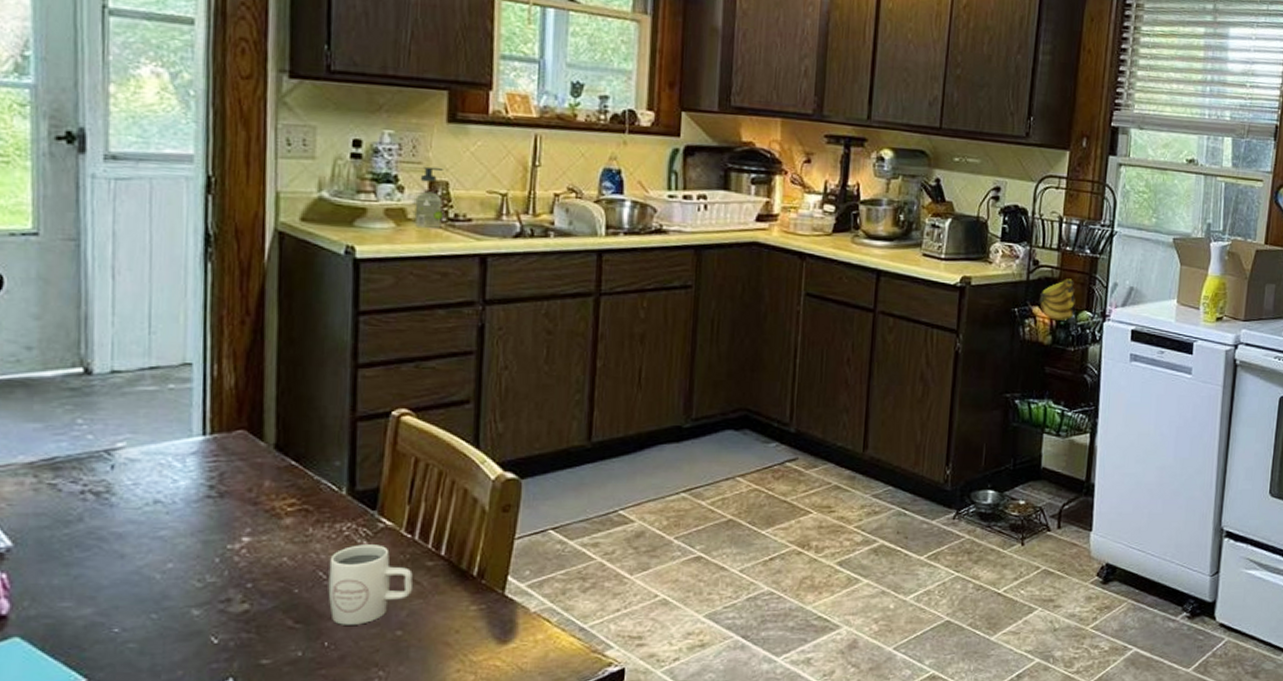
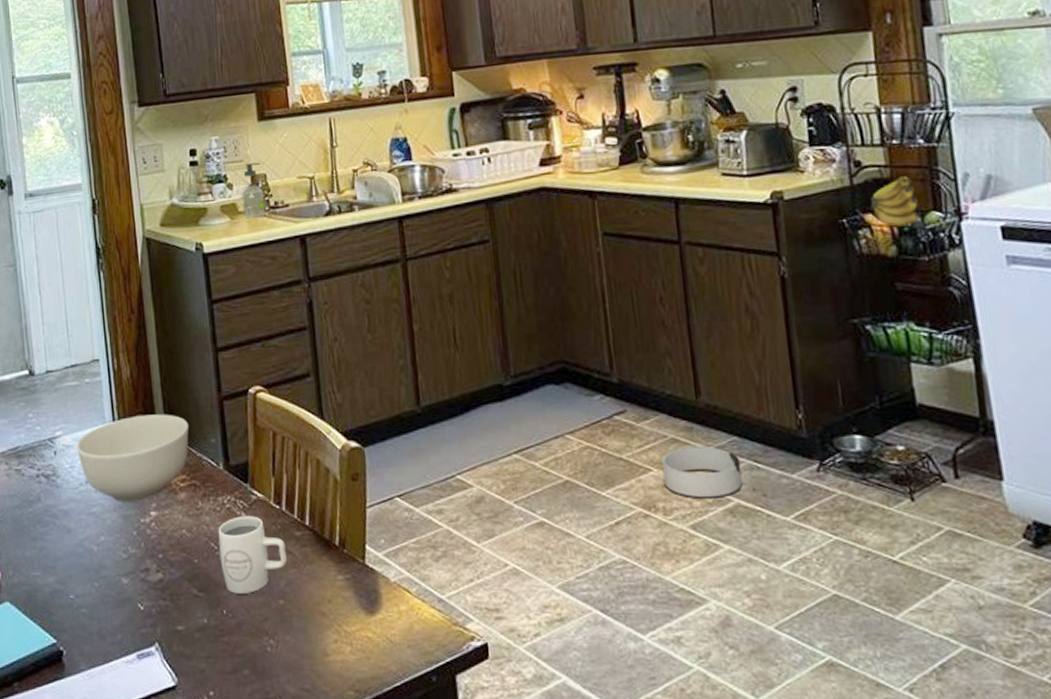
bowl: none [144,430,309,526] -> present [76,414,190,502]
pet bowl: none [820,494,890,539] -> present [661,447,743,499]

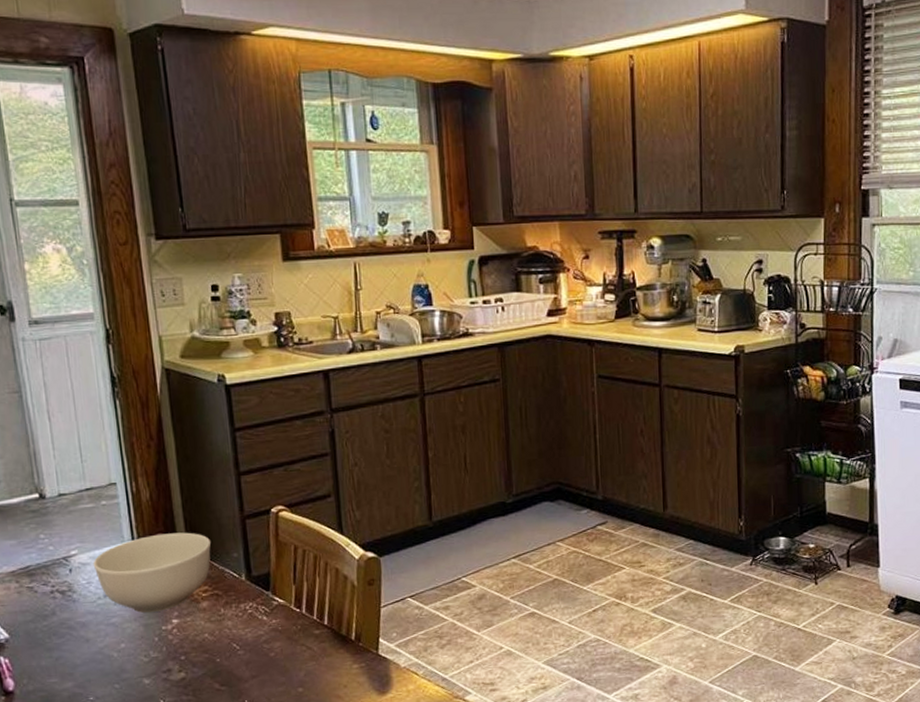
mug: present [218,516,288,594] -> none [240,619,307,686]
soap dispenser: present [240,162,266,218] -> none [263,300,290,353]
pet bowl: present [661,447,743,499] -> none [633,548,694,589]
banana: present [869,176,920,227] -> none [808,337,844,377]

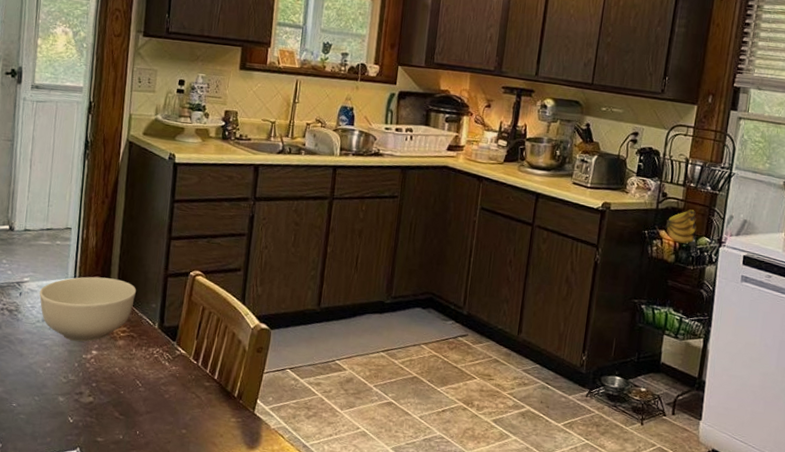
banana: none [808,337,844,377] -> present [665,209,697,244]

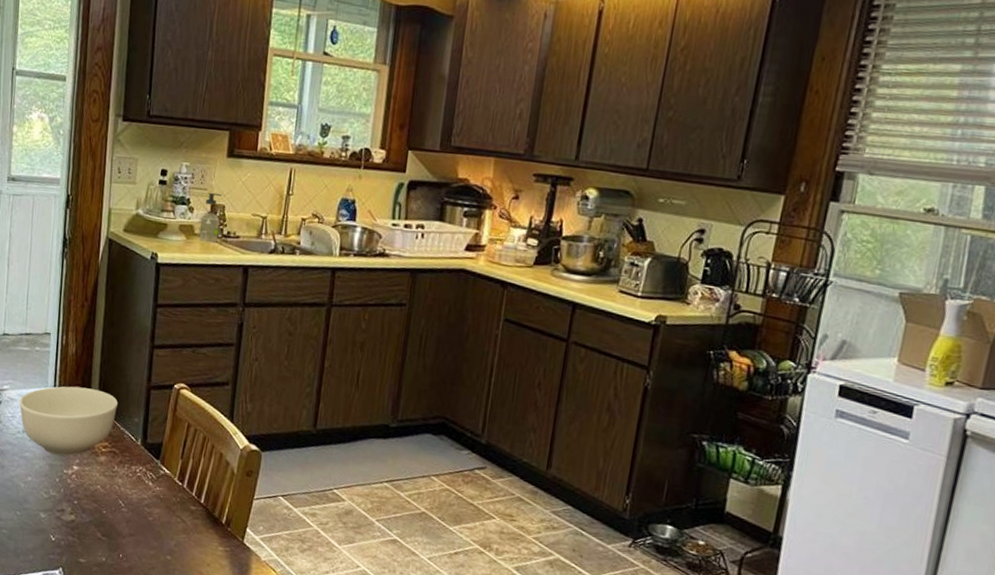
soap dispenser: none [212,100,236,144] -> present [197,192,223,243]
banana: present [665,209,697,244] -> none [736,326,778,368]

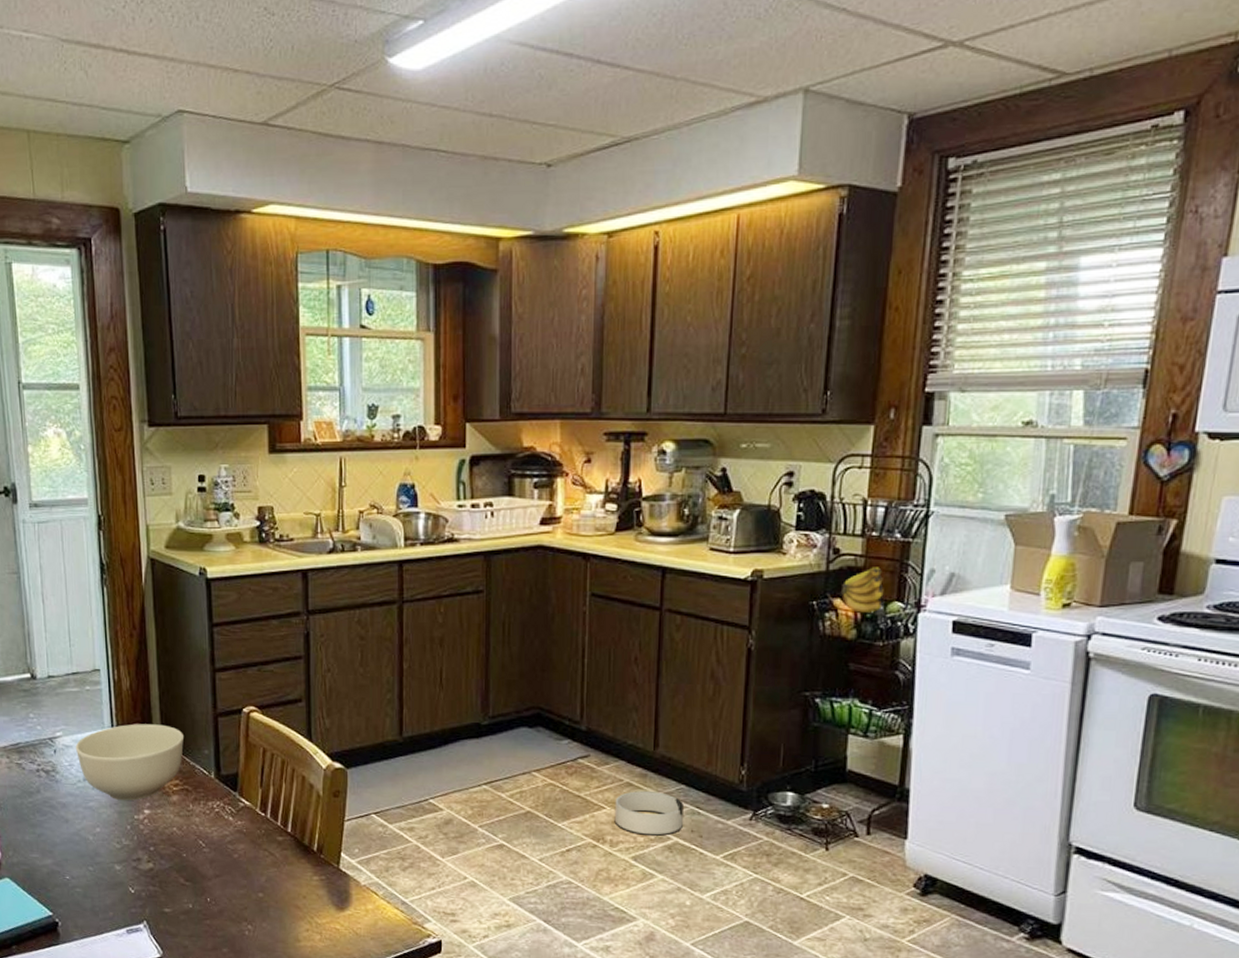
soap dispenser: present [197,192,223,243] -> none [246,494,271,548]
pet bowl: none [502,506,569,551] -> present [614,791,684,836]
banana: none [736,326,778,368] -> present [840,567,884,613]

